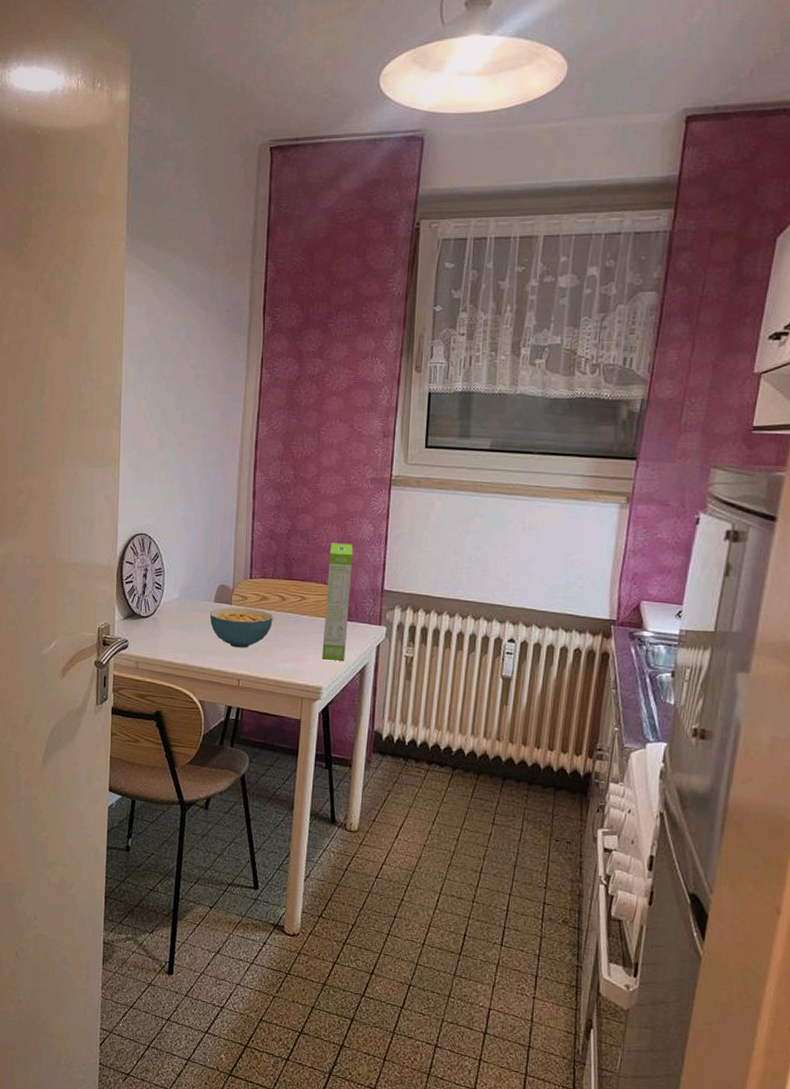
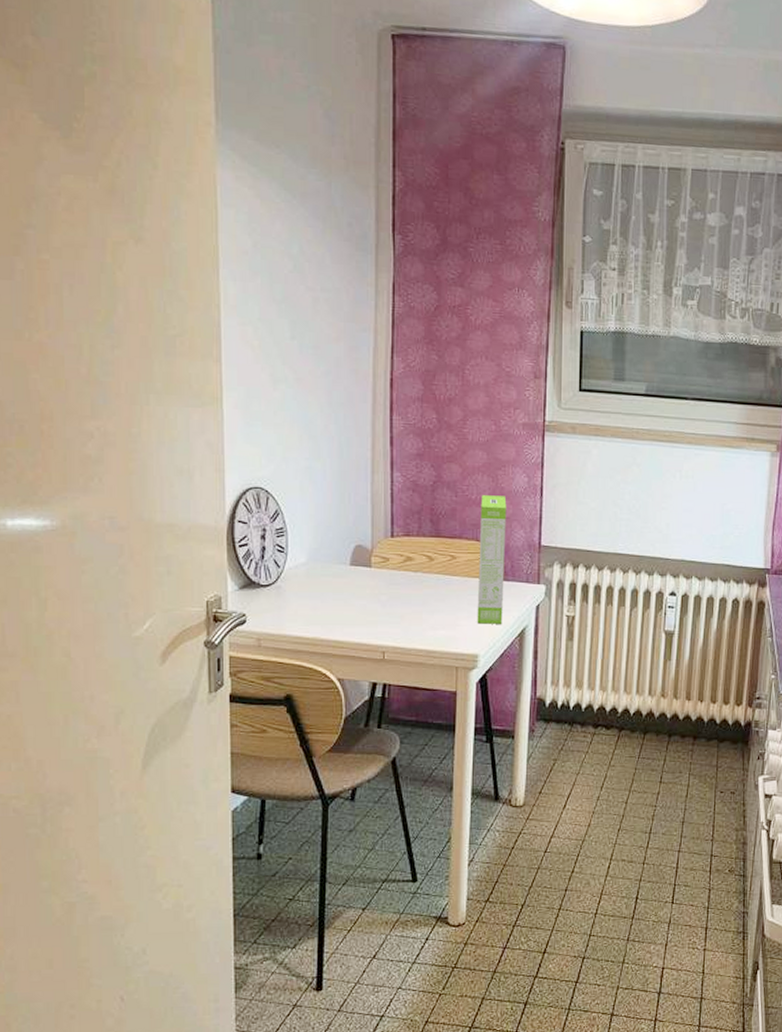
cereal bowl: present [209,607,273,648] -> none [345,571,420,616]

